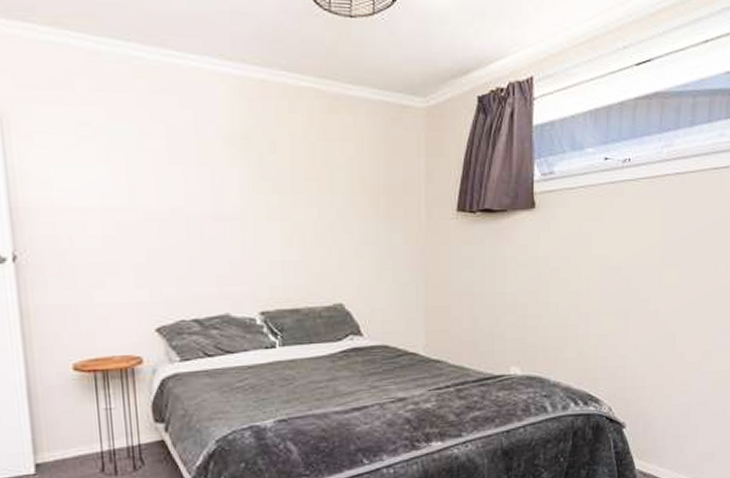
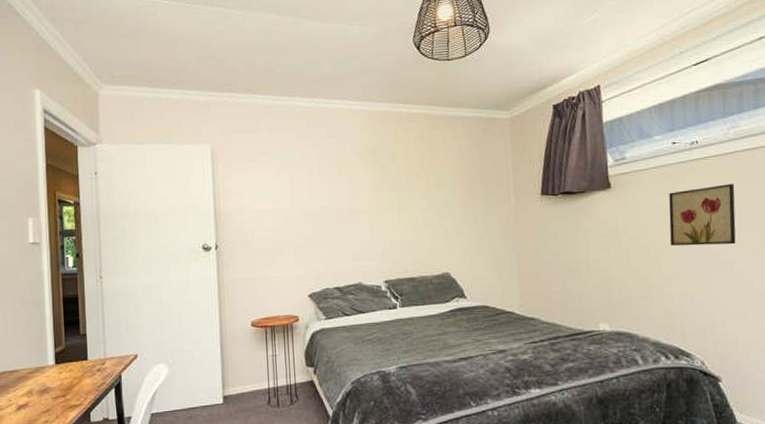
wall art: none [591,212,661,281] -> present [669,183,736,246]

